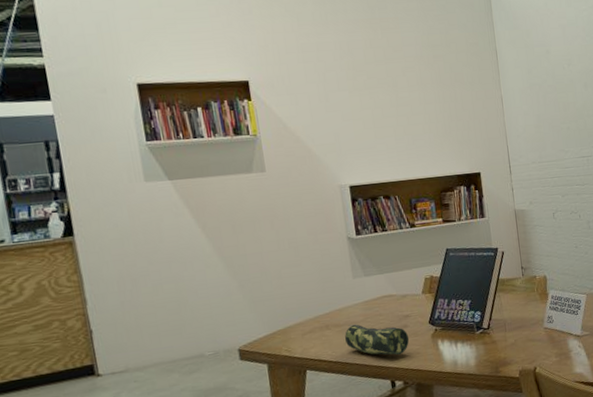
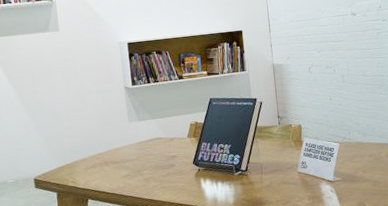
pencil case: present [345,324,410,355] -> none [120,162,176,190]

